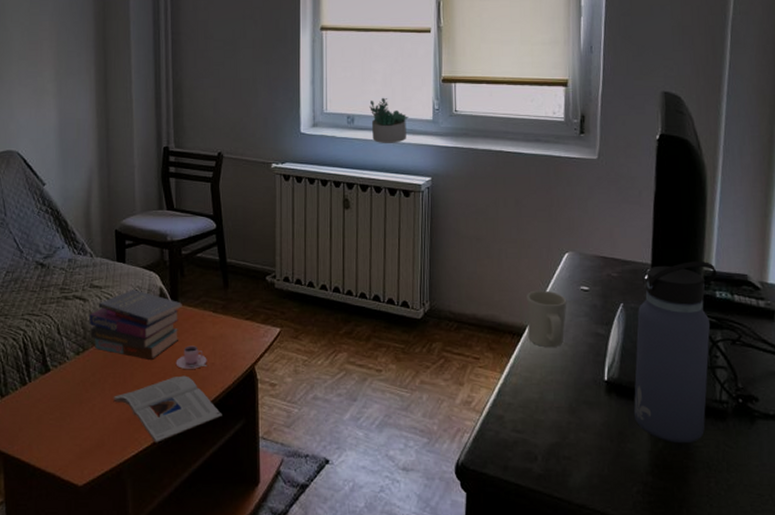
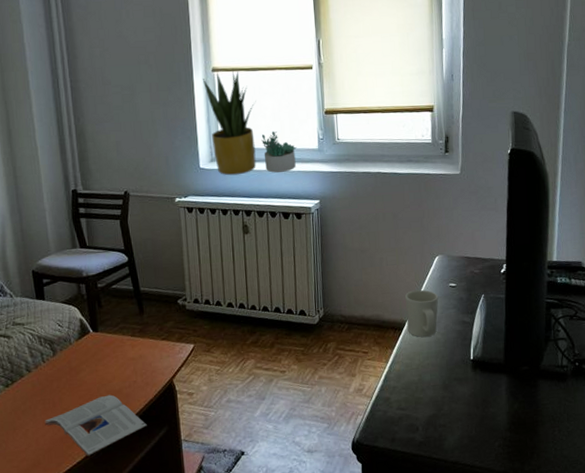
books: present [89,289,182,361] -> none [14,323,102,385]
teacup: present [175,345,207,369] -> none [100,367,130,389]
planter: none [309,29,366,143] -> present [202,69,257,176]
water bottle: present [633,262,717,444] -> none [494,254,558,404]

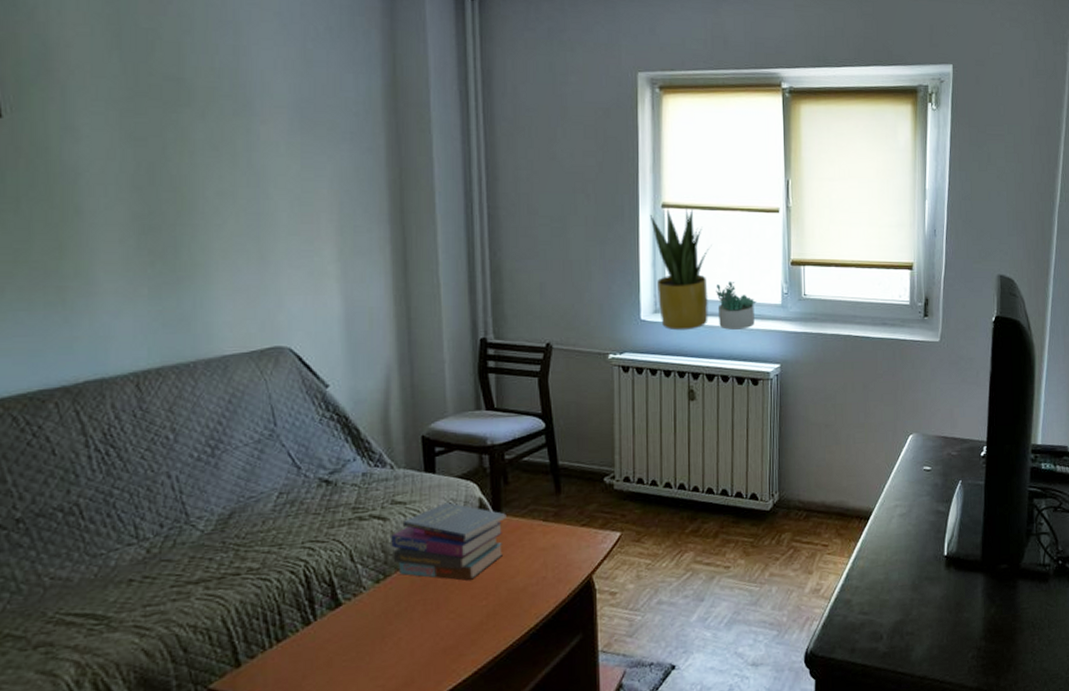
books: none [14,323,102,385] -> present [391,502,507,581]
magazine: present [44,394,147,456] -> none [424,593,556,672]
mug: present [405,289,439,337] -> none [873,472,911,528]

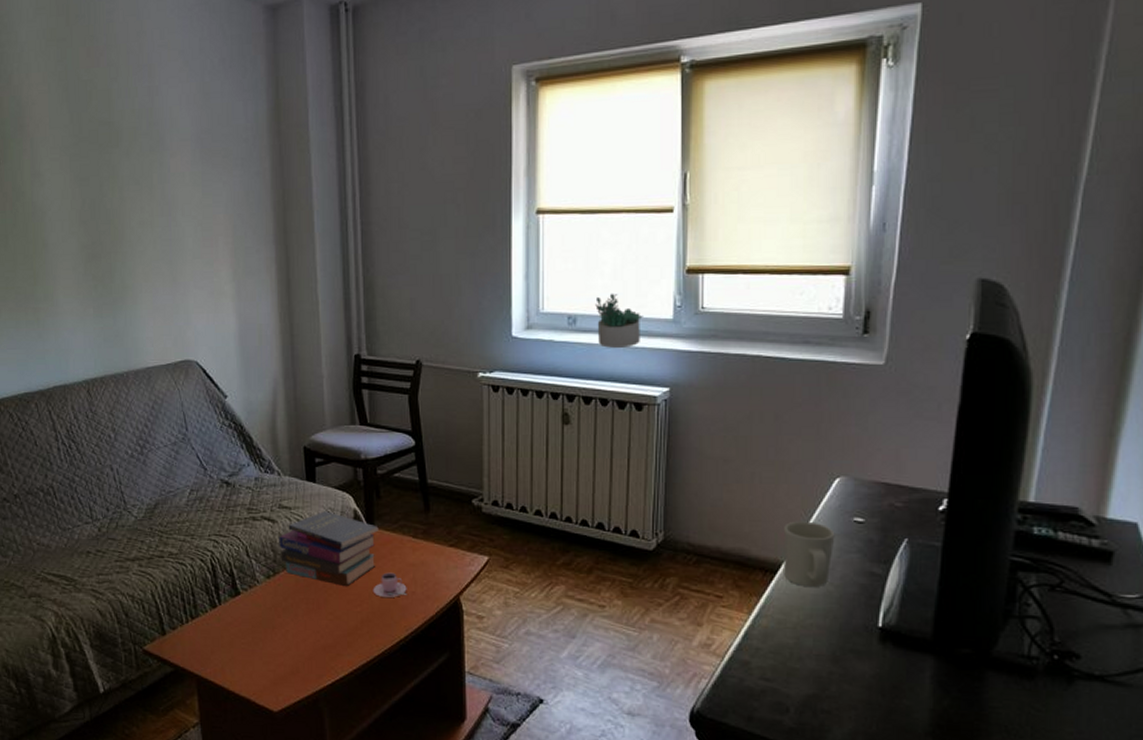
teacup: none [500,559,537,587] -> present [373,572,407,597]
planter: present [649,206,712,331] -> none [523,211,592,349]
mug: none [873,472,911,528] -> present [784,521,835,587]

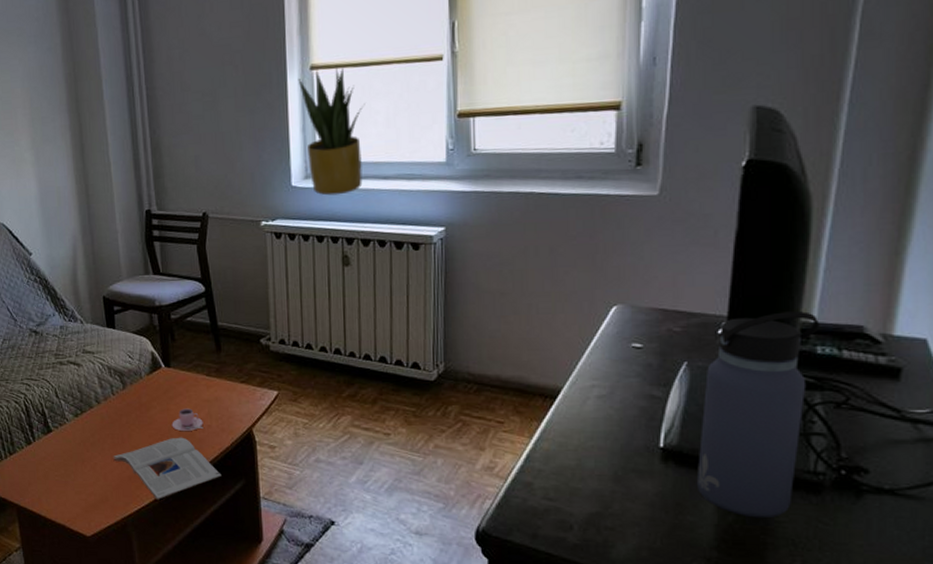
books: present [279,511,379,587] -> none [84,354,175,423]
magazine: none [307,604,424,672] -> present [113,437,222,500]
planter: none [523,211,592,349] -> present [298,65,365,196]
succulent plant: present [595,293,643,348] -> none [370,140,417,192]
mug: present [784,521,835,587] -> none [562,348,614,410]
water bottle: none [913,490,1037,704] -> present [696,311,820,519]

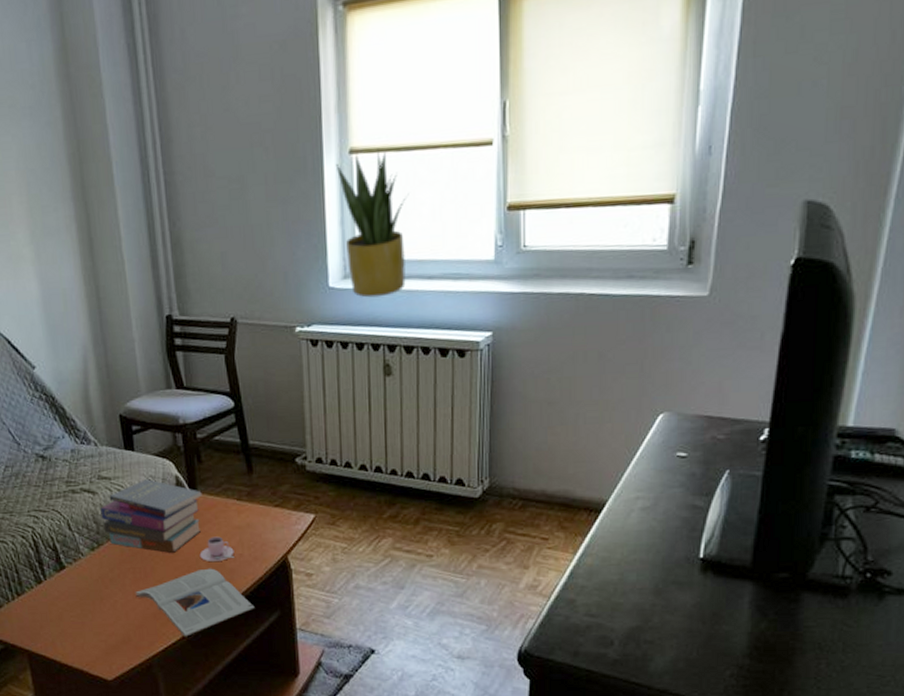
books: none [84,354,175,423] -> present [100,479,202,554]
water bottle: present [696,311,820,519] -> none [732,415,855,624]

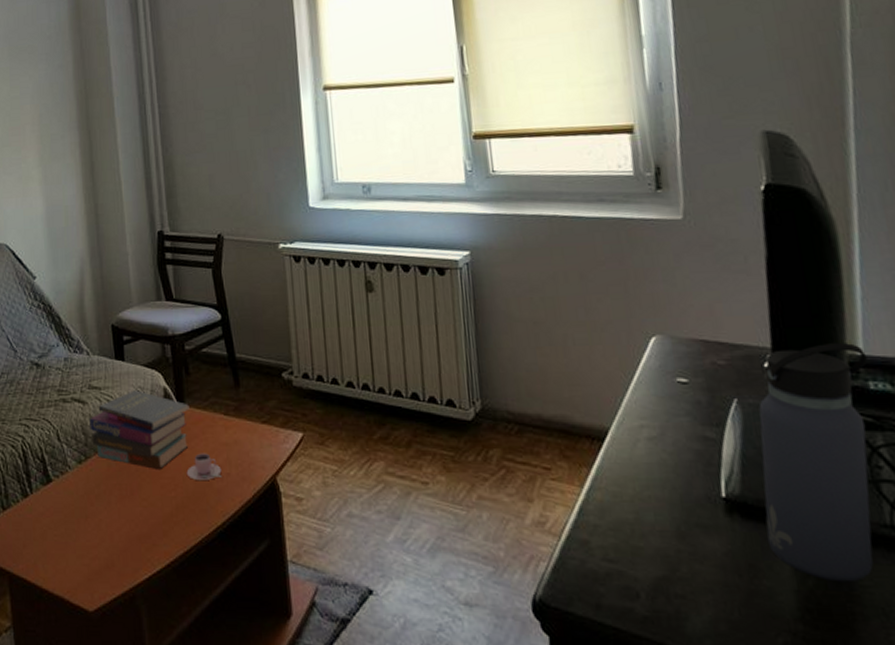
magazine: present [135,568,255,637] -> none [120,487,243,565]
planter: present [335,149,409,298] -> none [311,86,382,218]
water bottle: none [732,415,855,624] -> present [758,343,873,583]

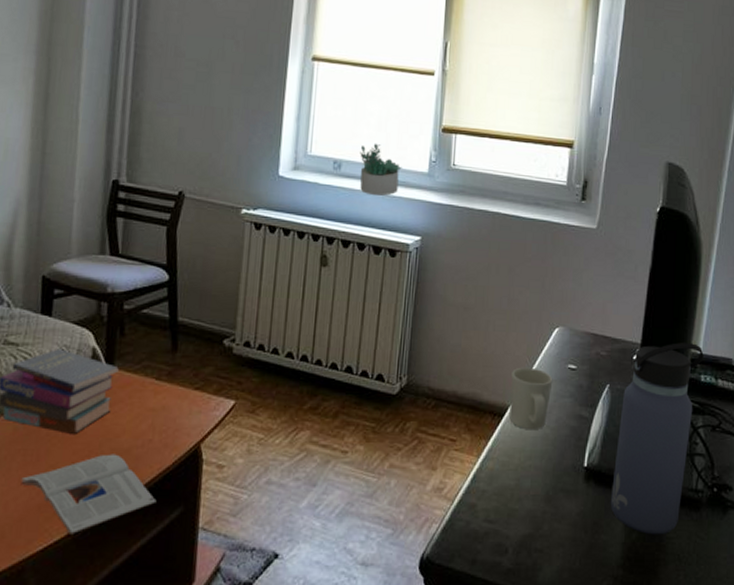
magazine: none [120,487,243,565] -> present [20,454,157,534]
teacup: present [186,453,222,480] -> none [104,418,144,446]
succulent plant: none [387,161,436,214] -> present [360,143,402,196]
mug: none [605,383,661,454] -> present [509,367,553,429]

